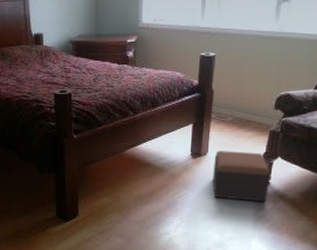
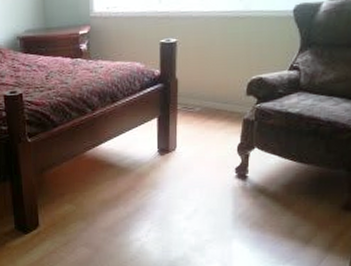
footstool: present [212,150,270,202] -> none [184,144,247,199]

